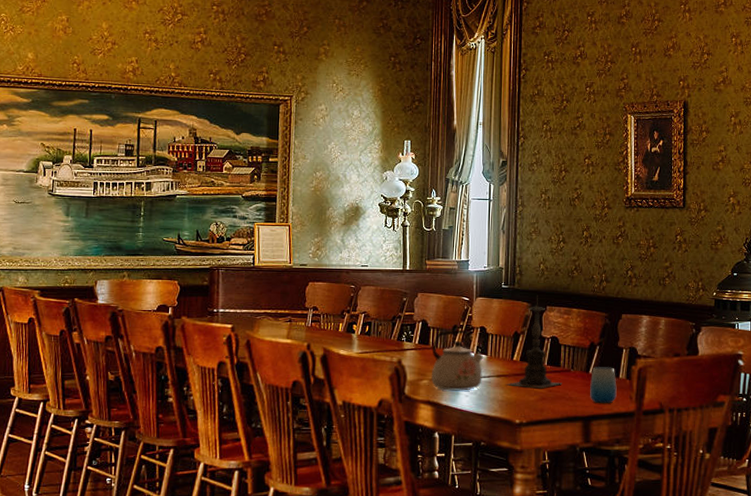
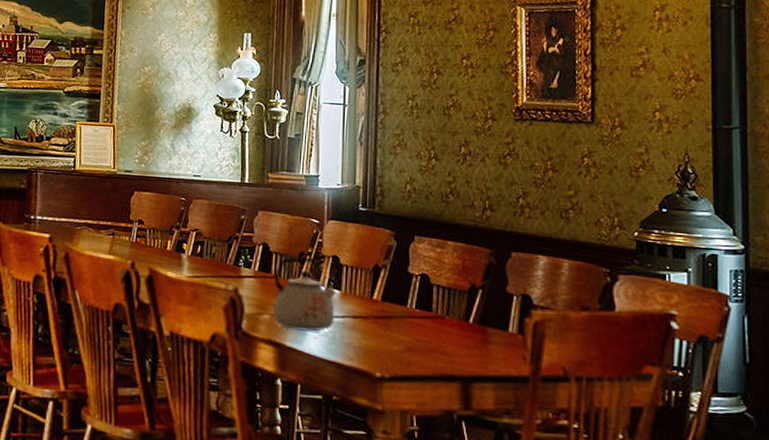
candle holder: present [506,295,562,389] -> none [364,221,435,337]
cup: present [590,367,617,404] -> none [470,315,506,363]

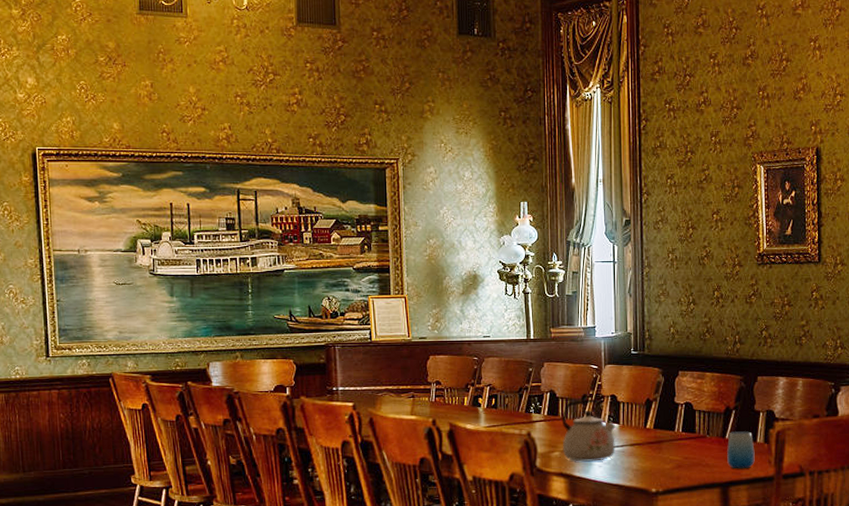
cup: none [470,315,506,363] -> present [727,431,755,469]

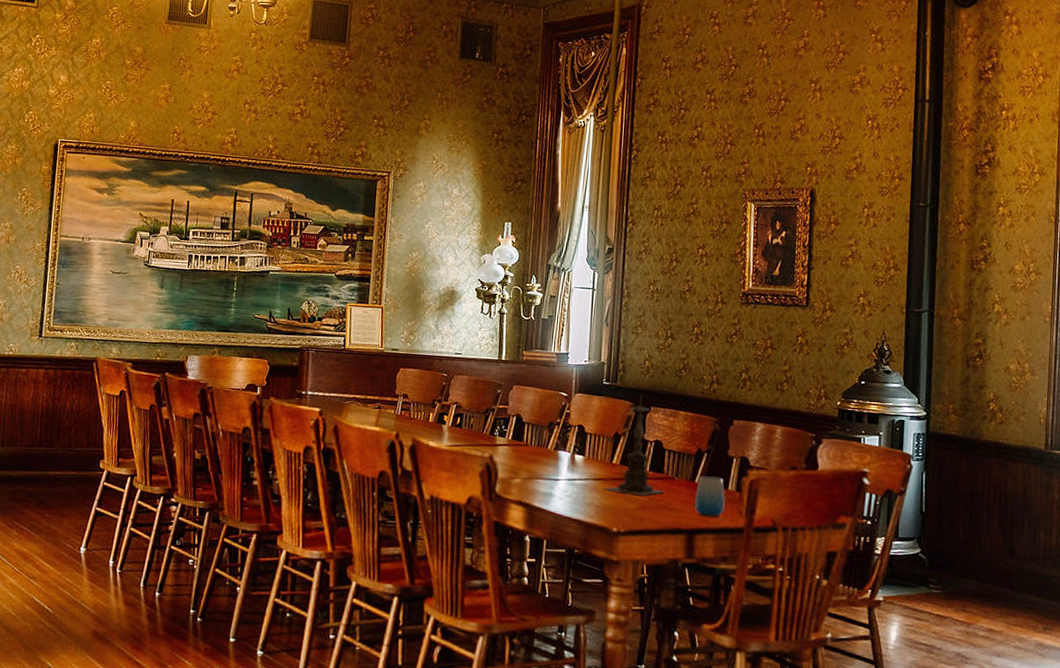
kettle: present [561,398,616,462] -> none [523,426,581,493]
candle holder: none [640,360,698,456] -> present [604,394,665,496]

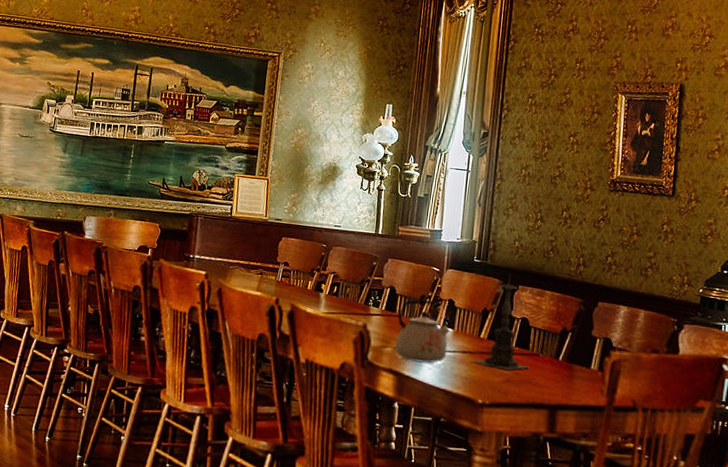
kettle: none [523,426,581,493] -> present [394,299,451,363]
cup: present [695,476,725,517] -> none [558,354,588,394]

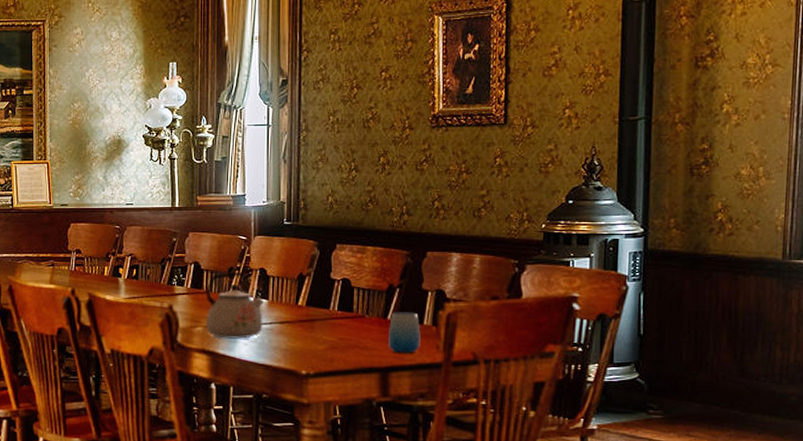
candle holder: present [471,273,530,370] -> none [290,232,356,337]
cup: none [558,354,588,394] -> present [388,312,421,354]

